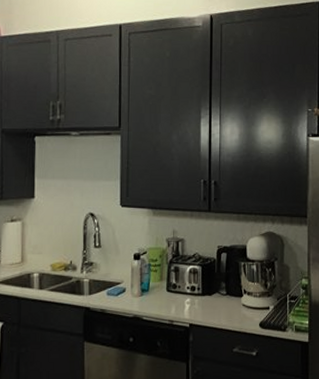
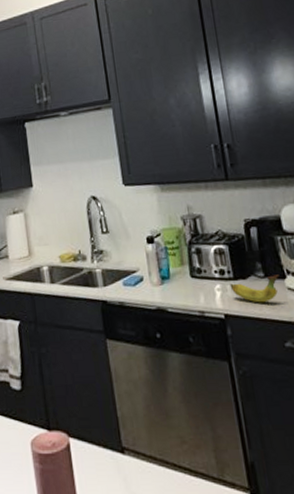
fruit: none [198,293,238,316] -> present [229,274,279,303]

